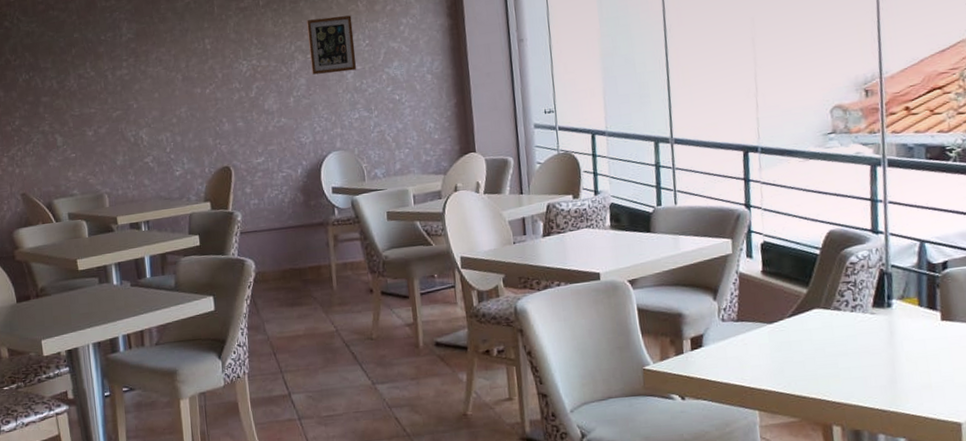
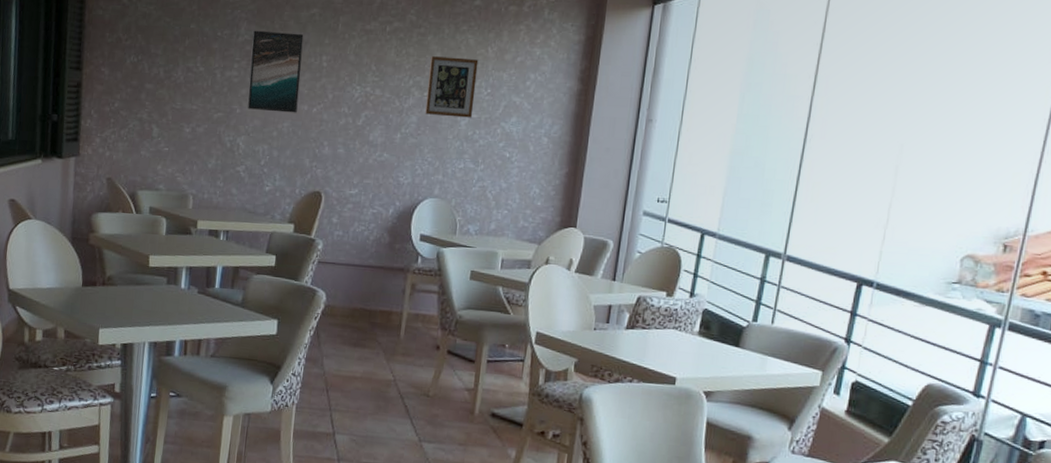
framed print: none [135,23,191,103] -> present [247,30,304,113]

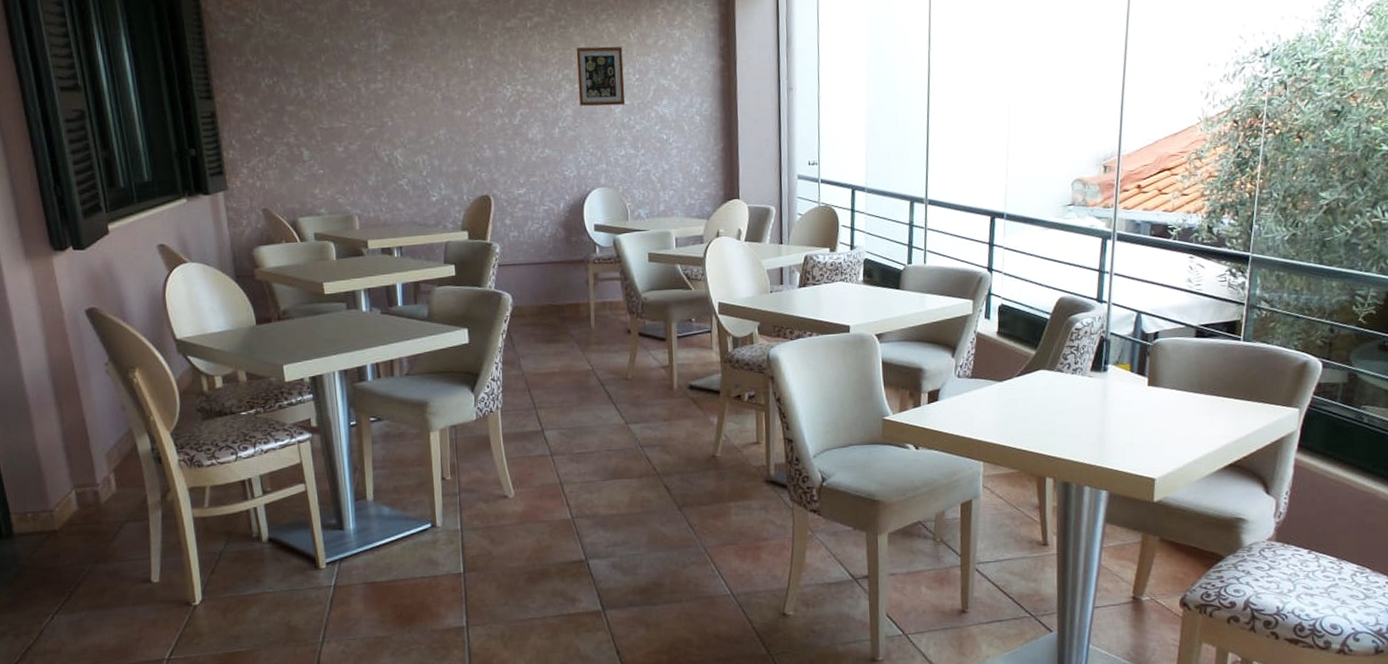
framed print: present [247,30,304,113] -> none [392,38,451,121]

